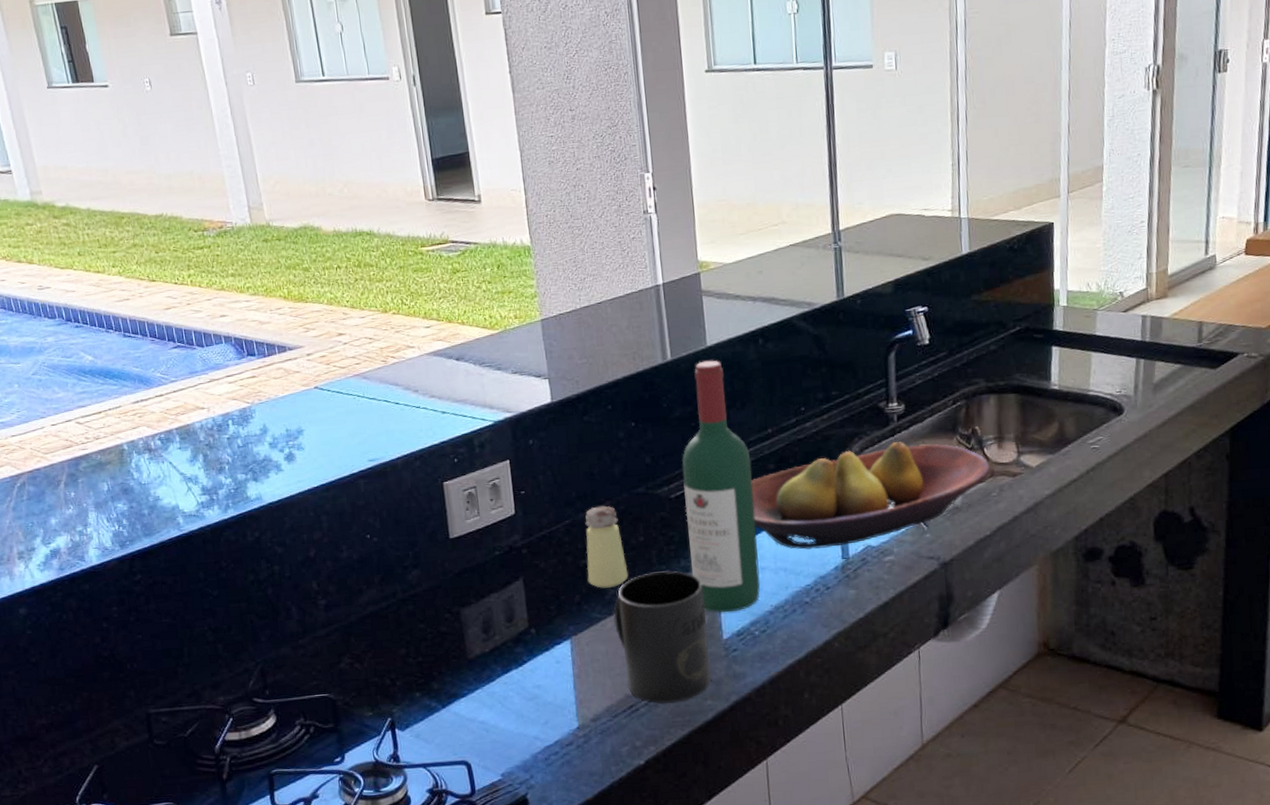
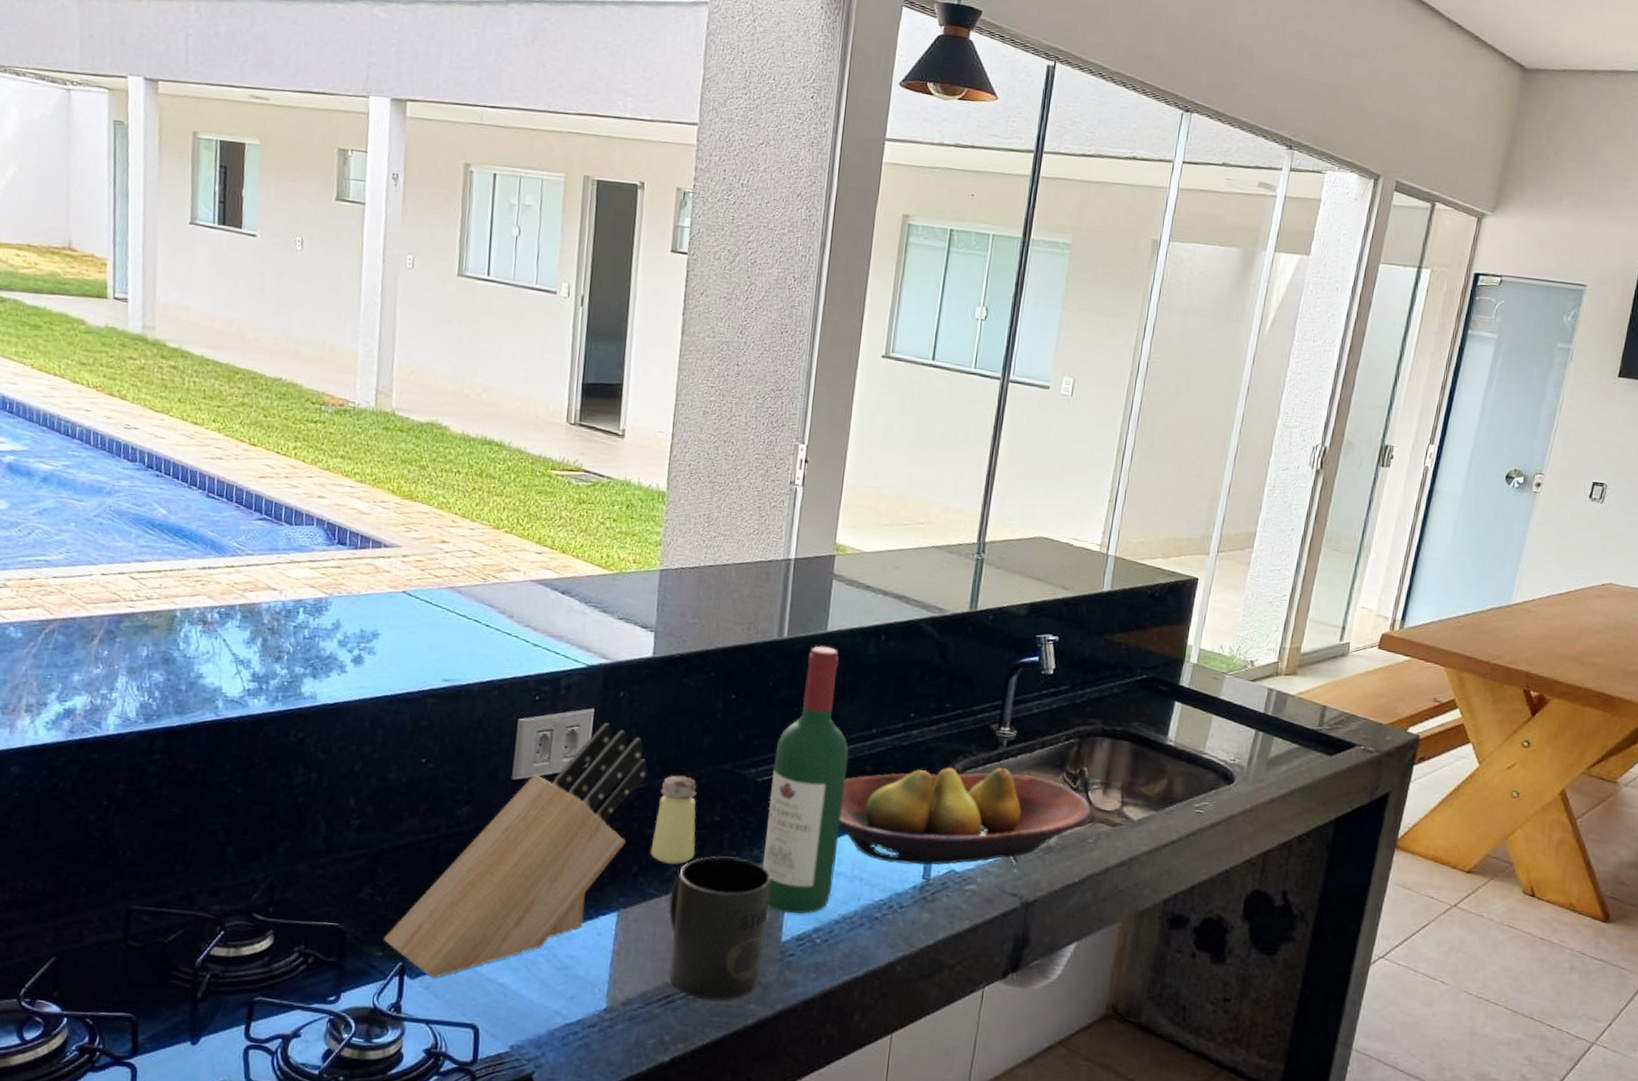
knife block: none [370,470,570,727] -> present [383,722,648,978]

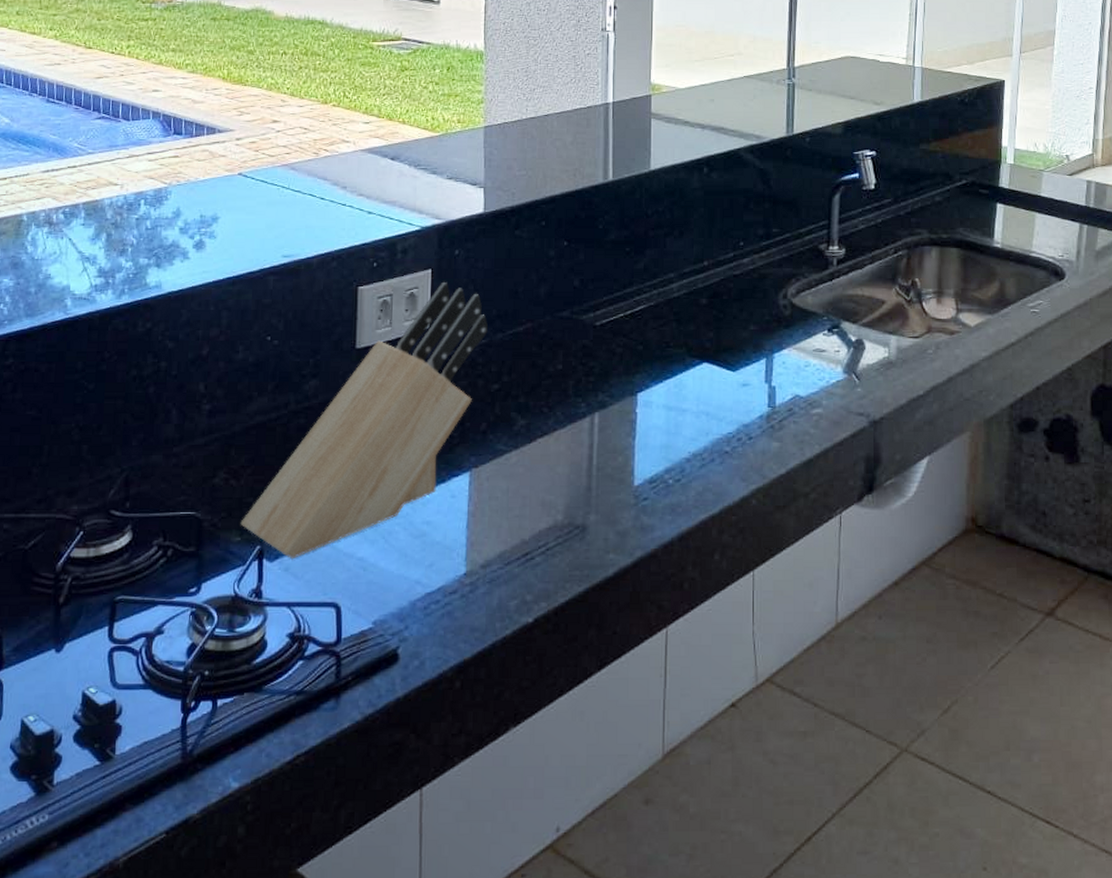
saltshaker: present [650,775,697,865] -> none [497,327,541,418]
mug: present [668,856,771,1001] -> none [520,404,620,554]
wine bottle: present [763,645,849,914] -> none [609,184,683,456]
fruit bowl: present [839,767,1092,866] -> none [680,287,928,394]

